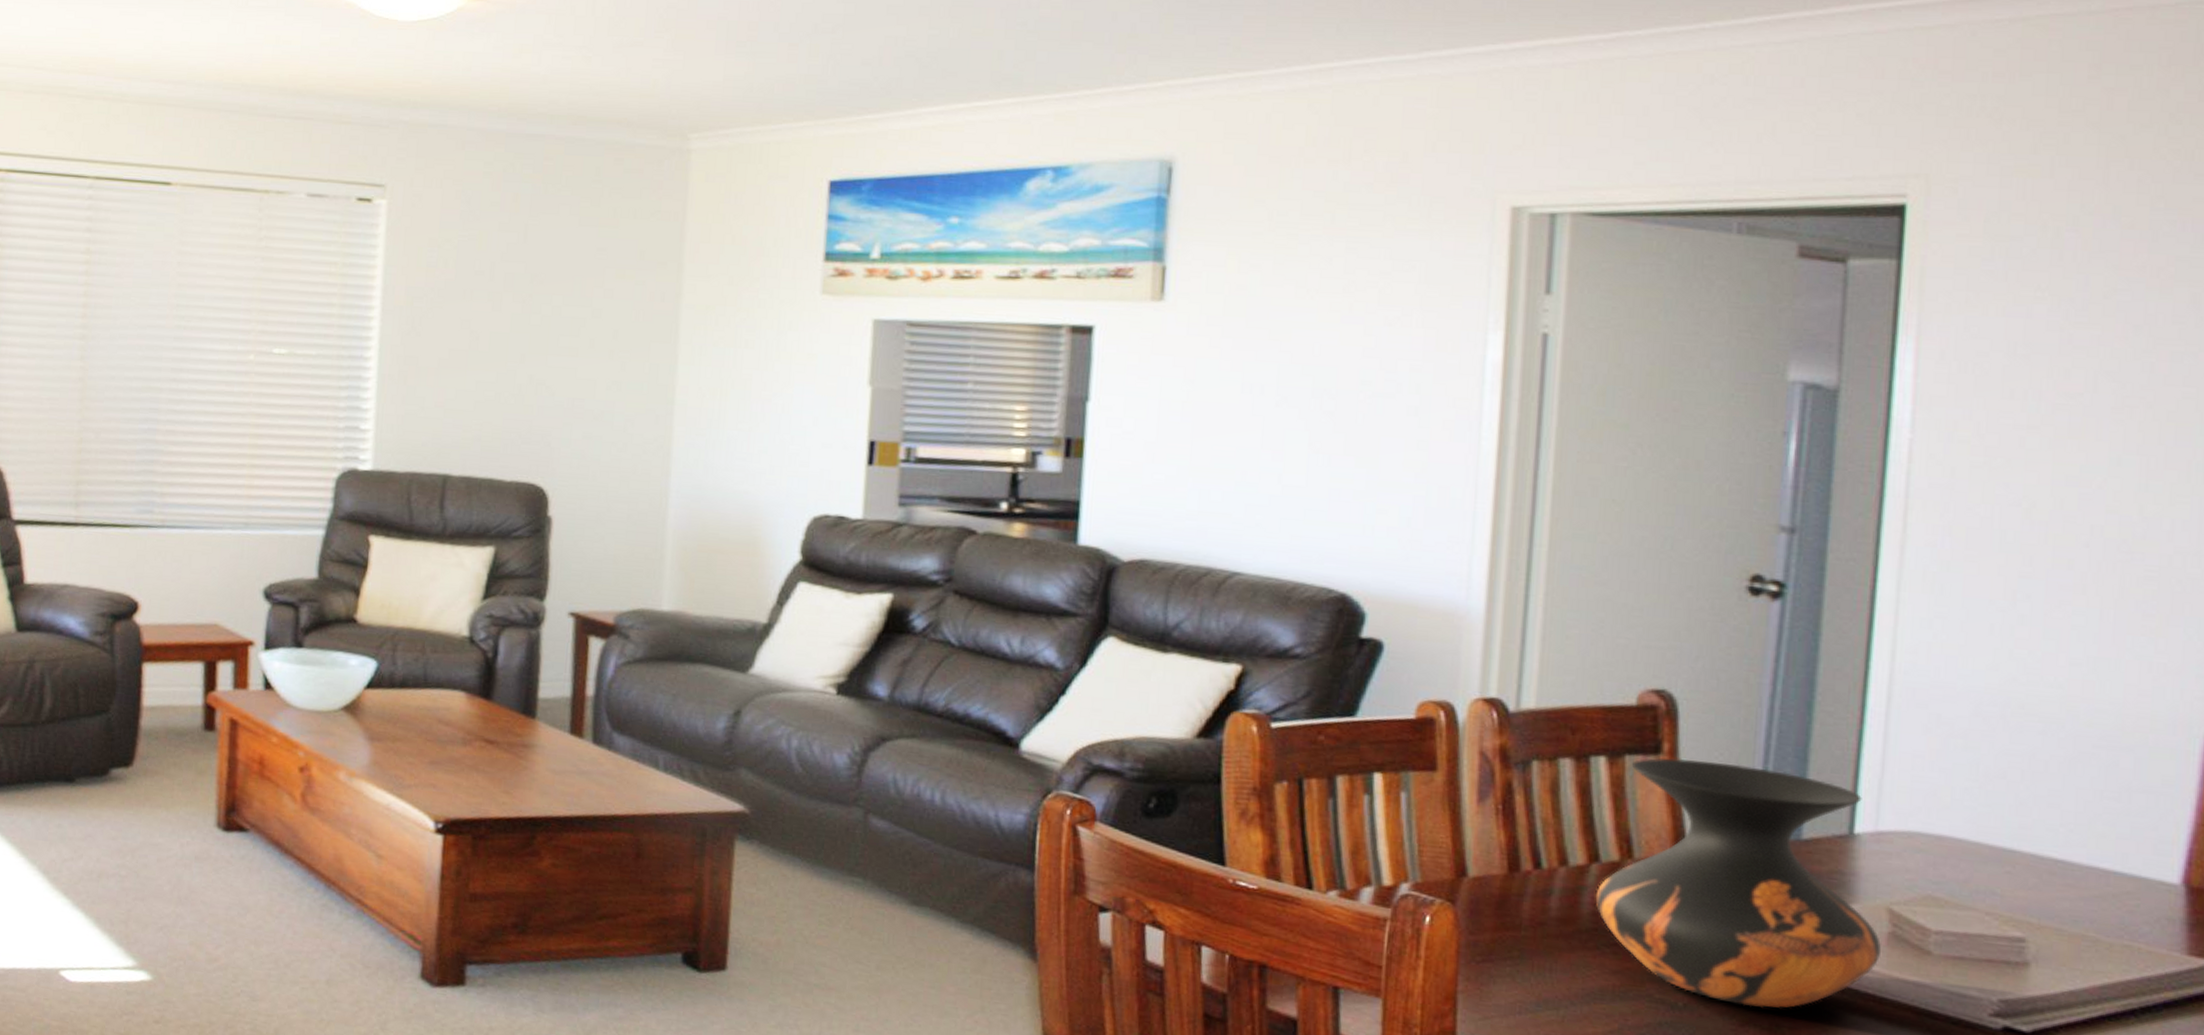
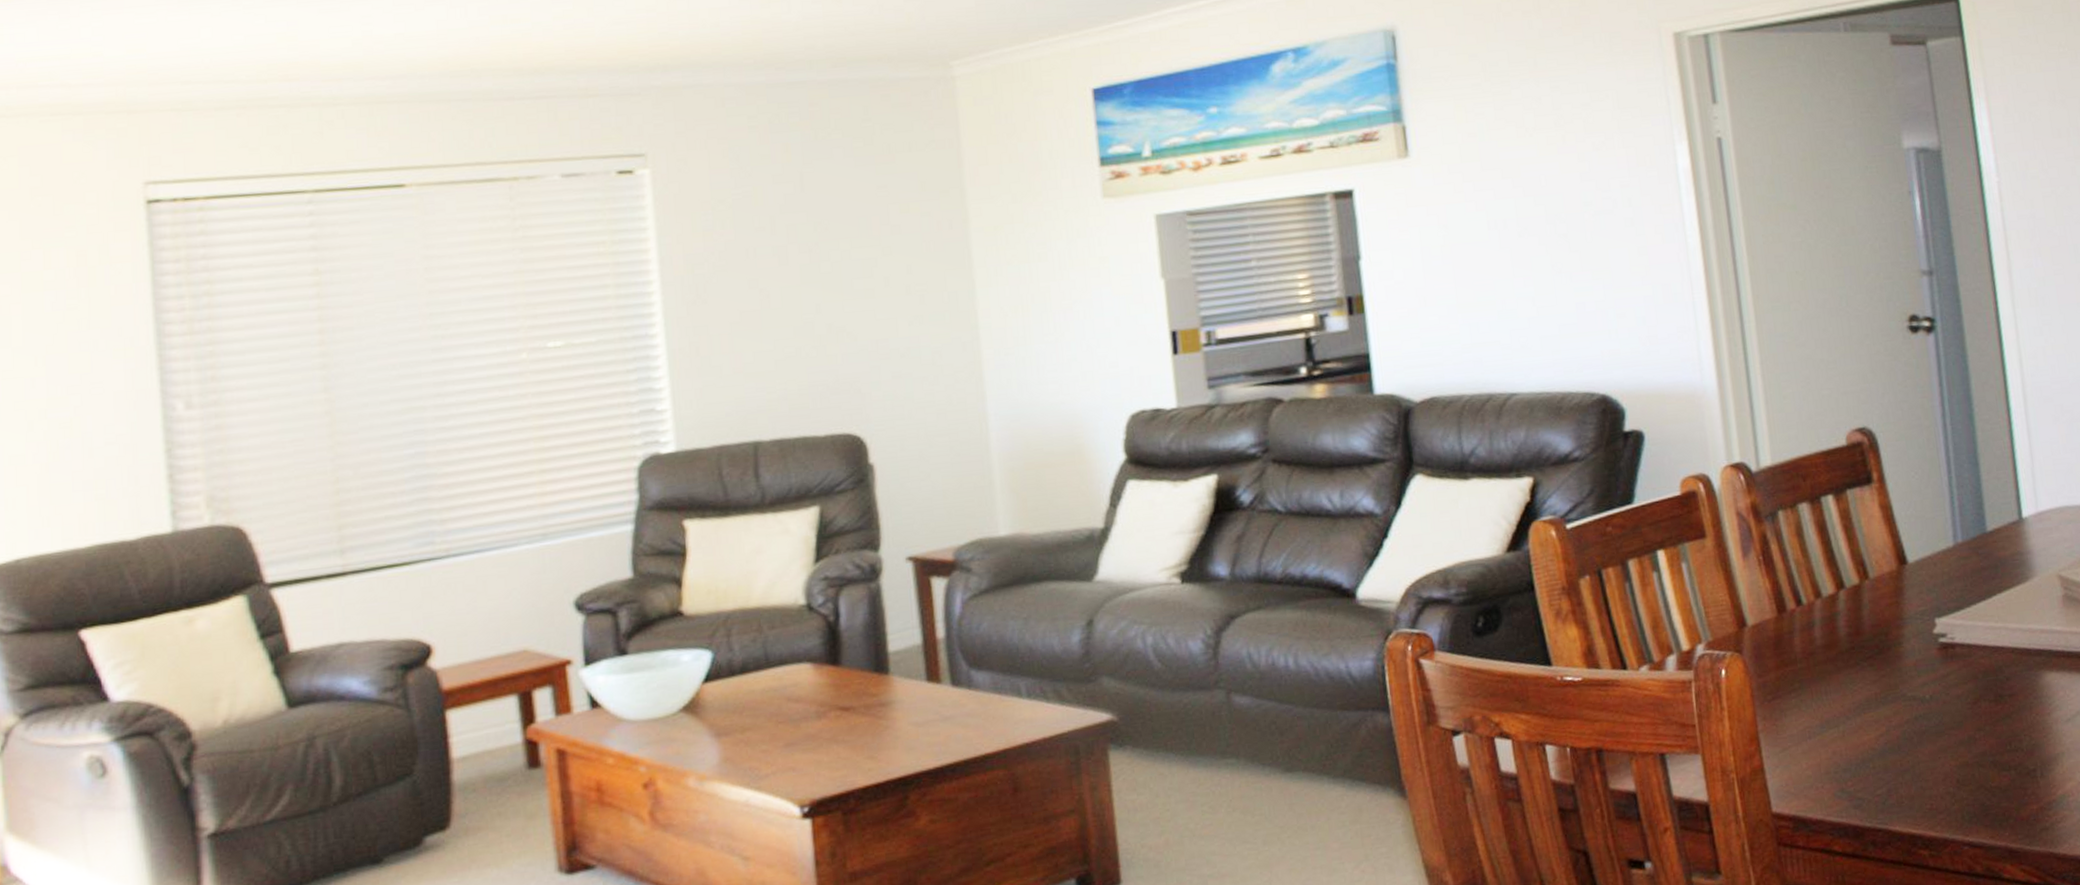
vase: present [1595,757,1881,1009] -> none [1847,477,2061,686]

